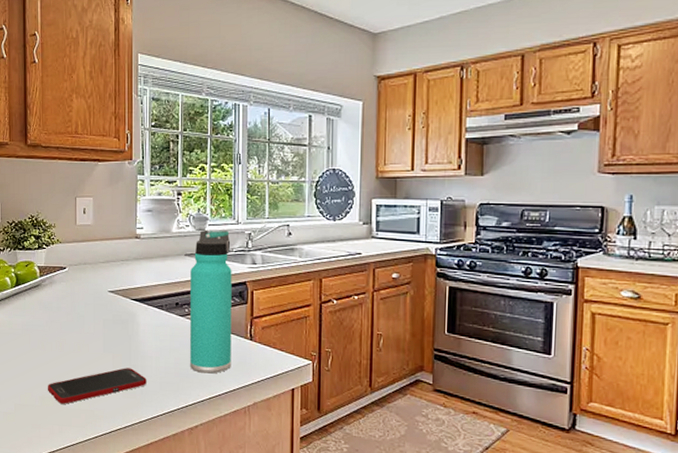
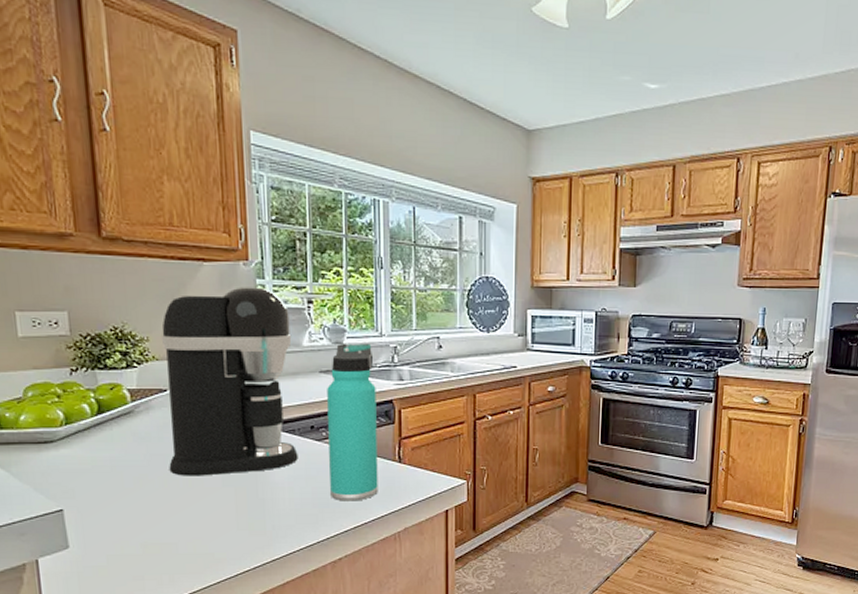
cell phone: present [48,368,147,404] -> none [151,502,279,549]
coffee maker: none [64,182,165,342] -> present [162,287,298,476]

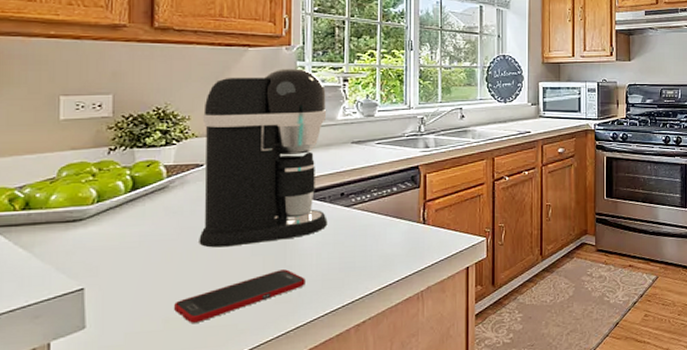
cell phone: none [151,502,279,549] -> present [174,269,305,323]
thermos bottle: present [327,343,378,501] -> none [357,115,404,264]

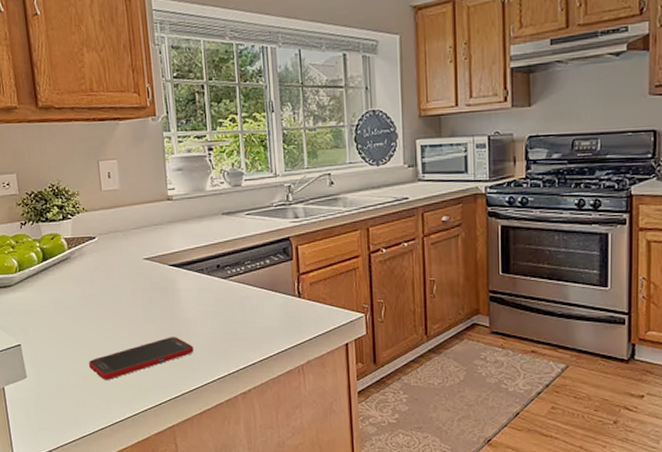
coffee maker: present [199,69,328,248] -> none [89,139,208,314]

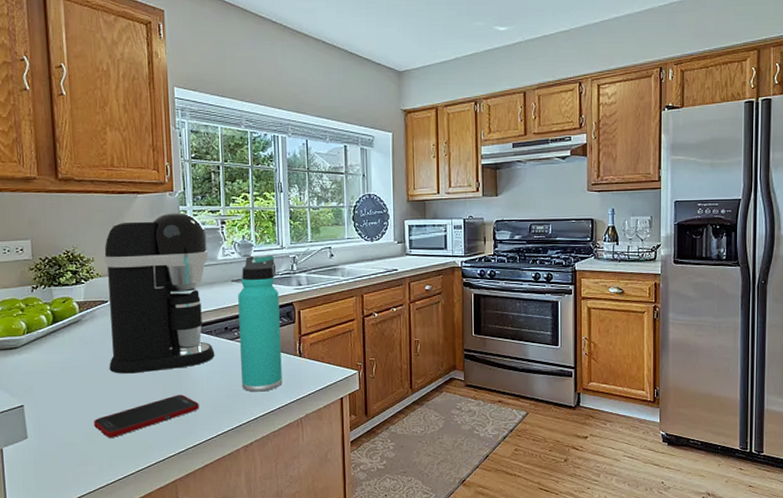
coffee maker: none [89,139,208,314] -> present [104,213,215,374]
thermos bottle: none [229,184,281,336] -> present [238,255,283,392]

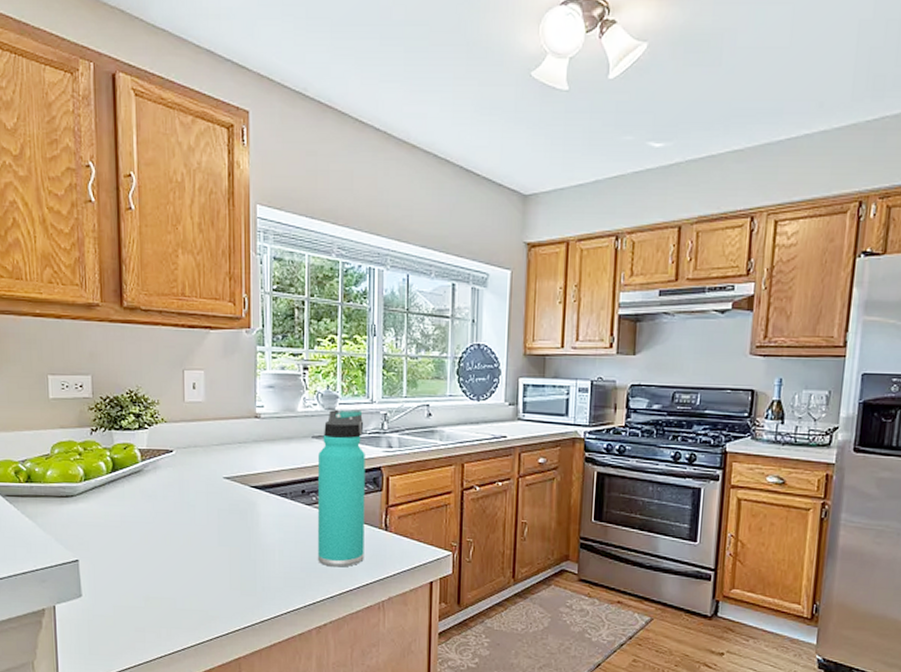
cell phone: present [94,395,199,438] -> none [153,562,269,604]
coffee maker: present [104,213,215,374] -> none [171,353,289,535]

